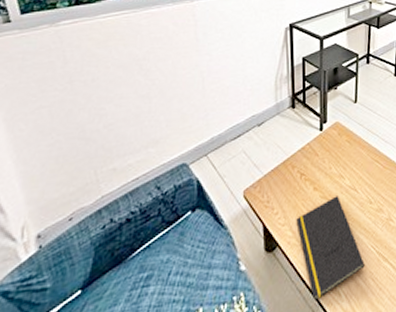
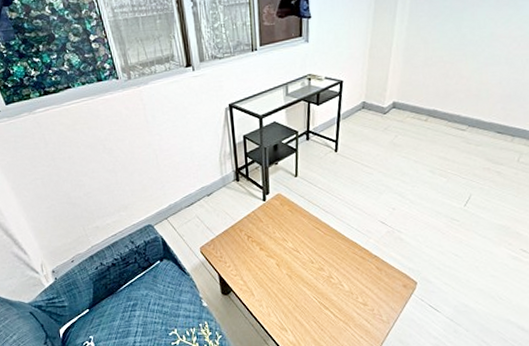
notepad: present [296,196,365,301] -> none [246,255,308,333]

